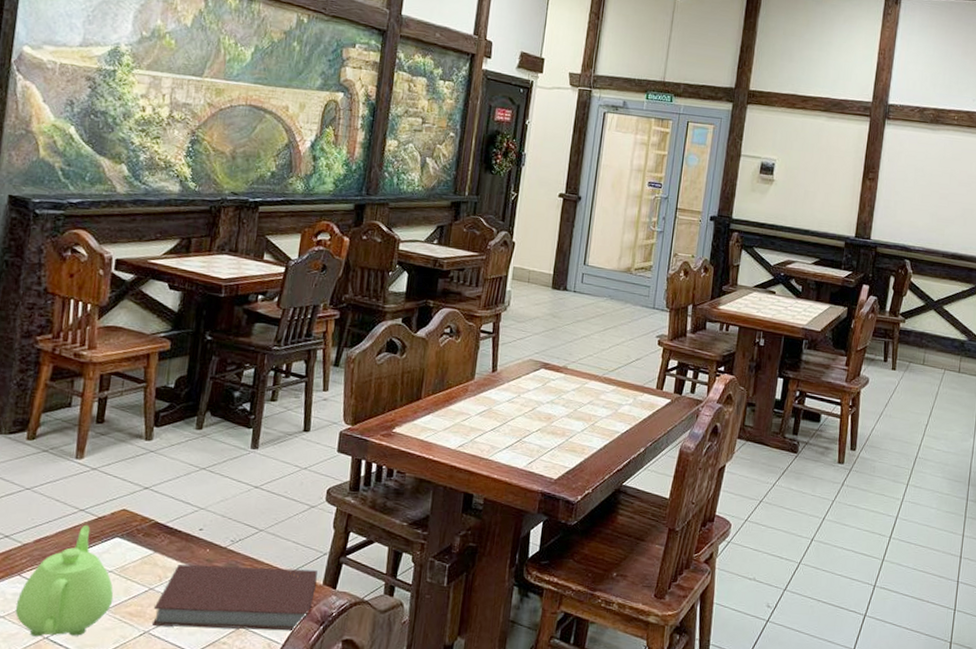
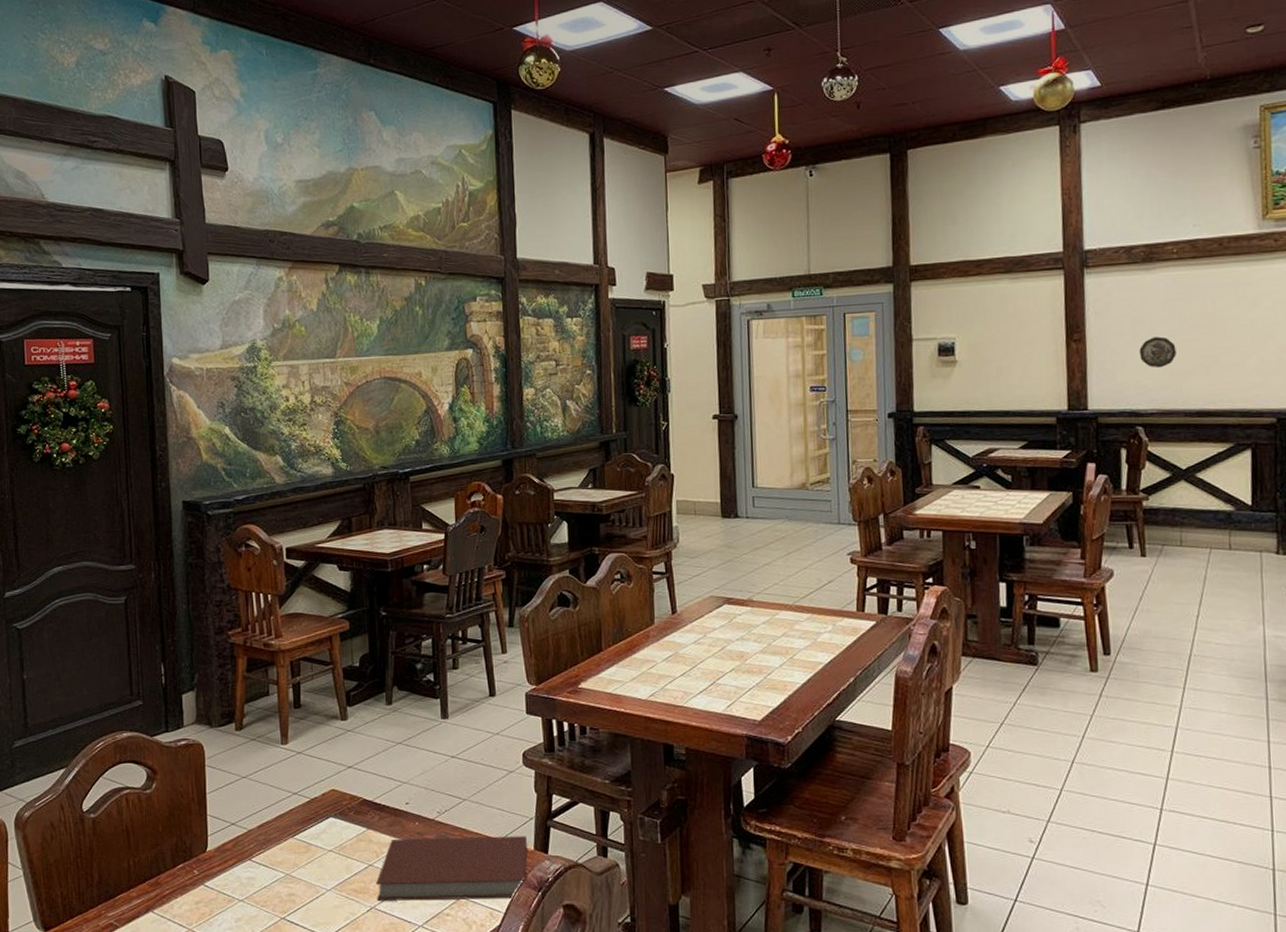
teapot: present [15,524,114,637] -> none [251,807,338,918]
decorative plate: none [916,186,945,214] -> present [1139,336,1176,368]

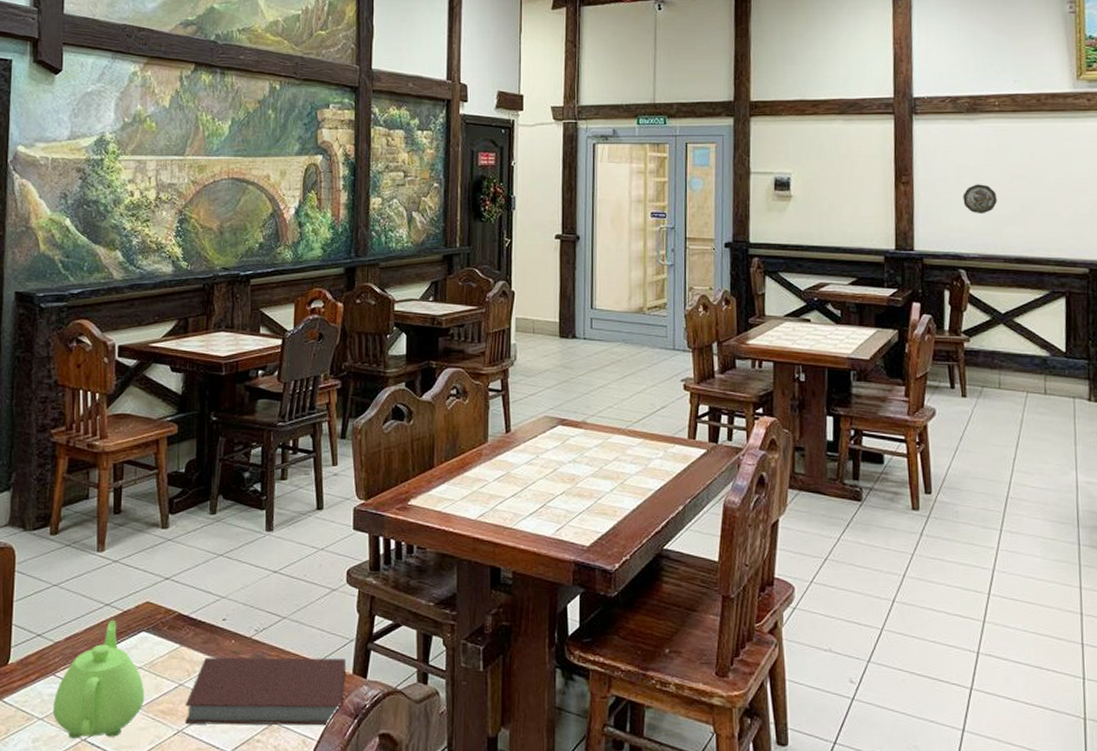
teapot: none [251,807,338,918] -> present [52,619,145,739]

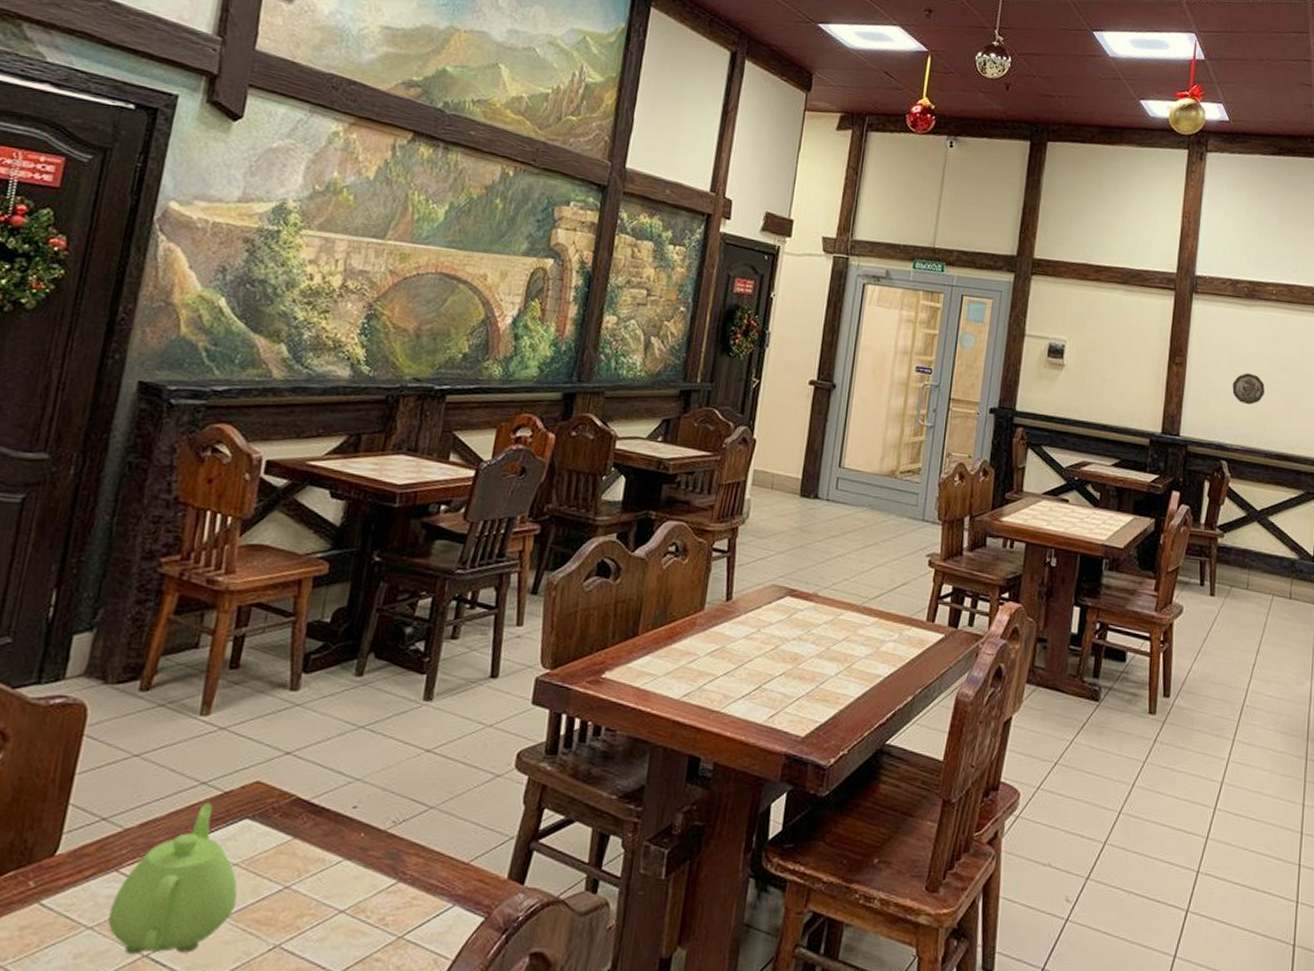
book: present [185,657,346,726] -> none [286,853,501,941]

